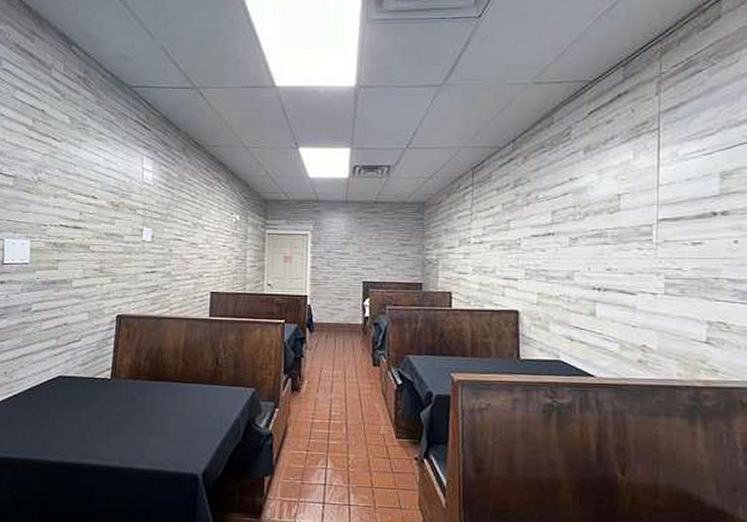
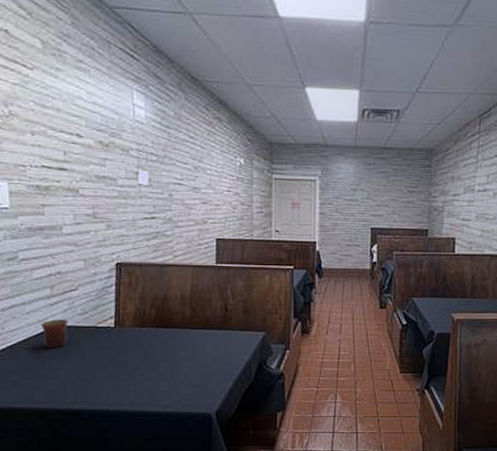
mug: none [44,369,69,399] -> present [40,319,68,349]

